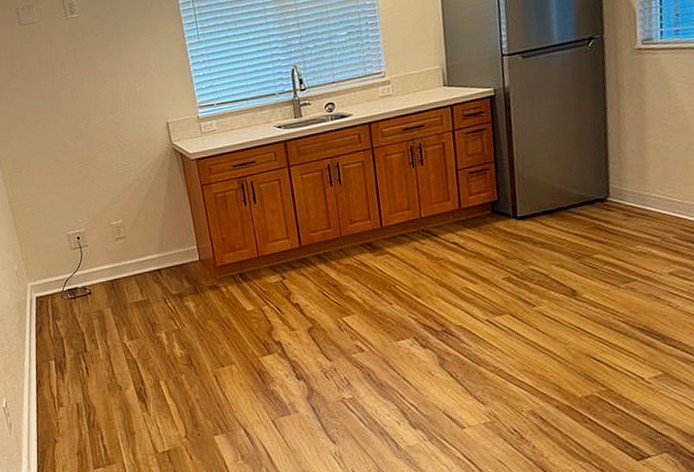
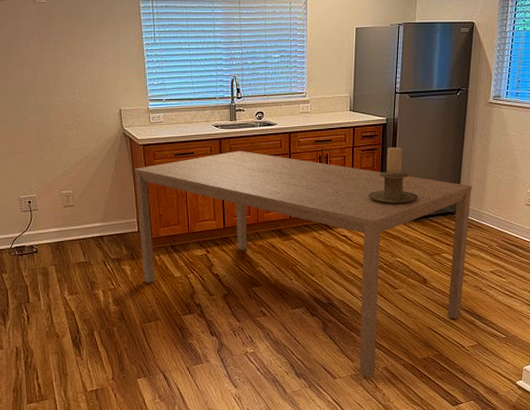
dining table: none [189,151,632,426] -> present [135,150,472,378]
candle holder: none [481,123,550,197] -> present [368,147,418,204]

